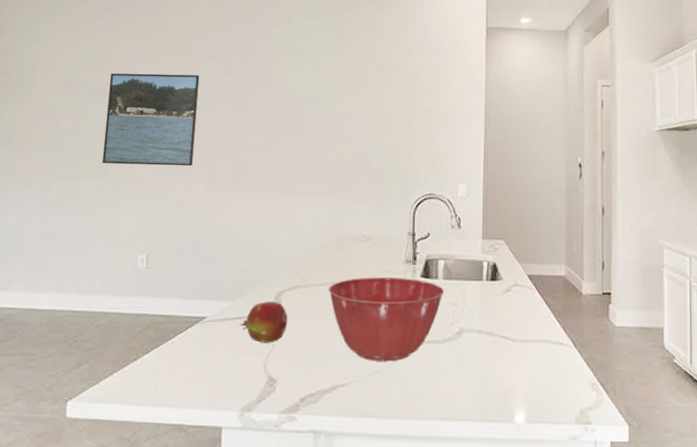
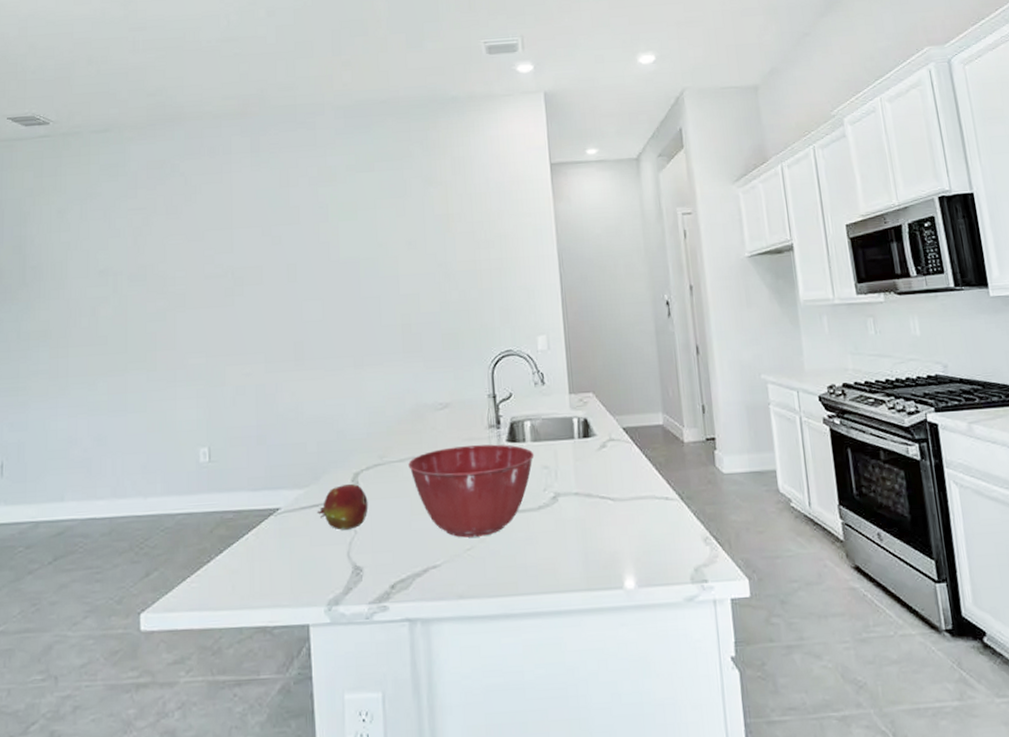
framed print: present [102,73,200,167] -> none [148,248,247,354]

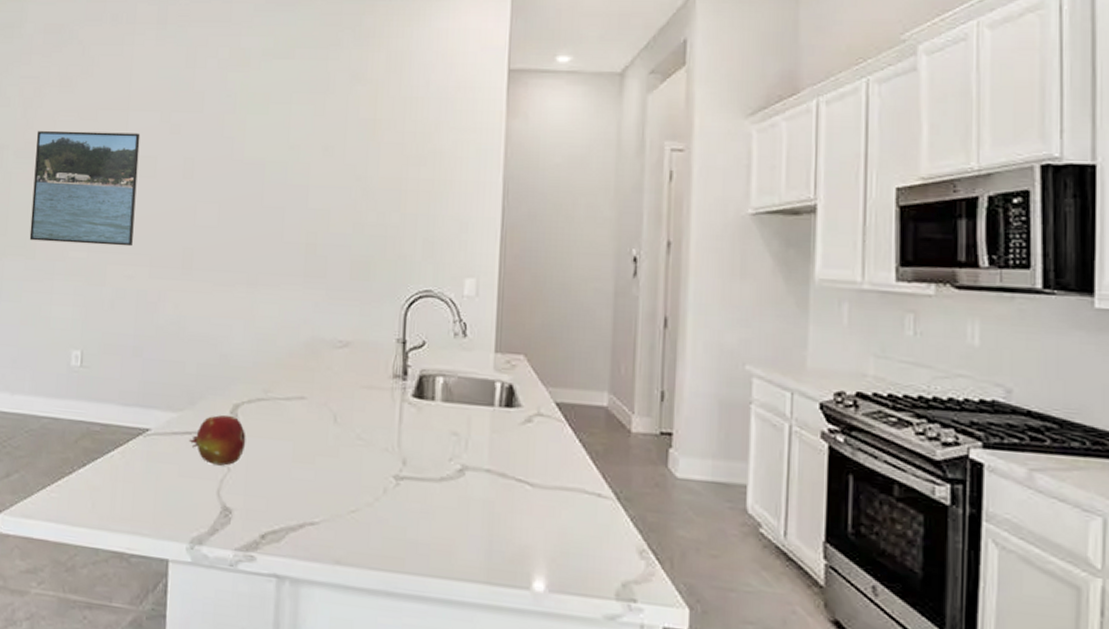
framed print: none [148,248,247,354] -> present [29,130,141,247]
mixing bowl: present [408,444,535,538] -> none [295,392,443,500]

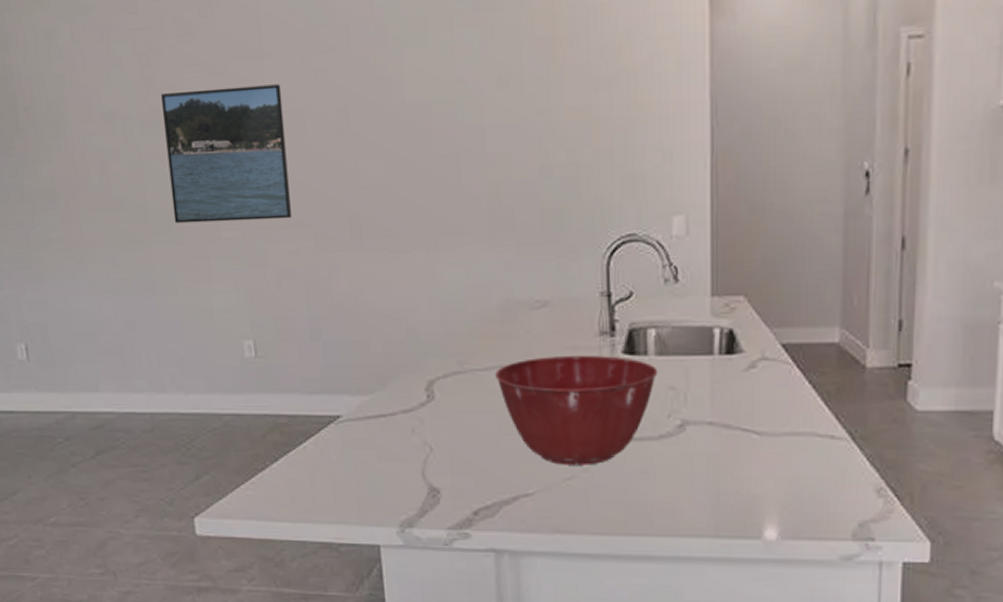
fruit: present [189,415,246,466] -> none [384,392,446,446]
mixing bowl: none [295,392,443,500] -> present [495,356,658,465]

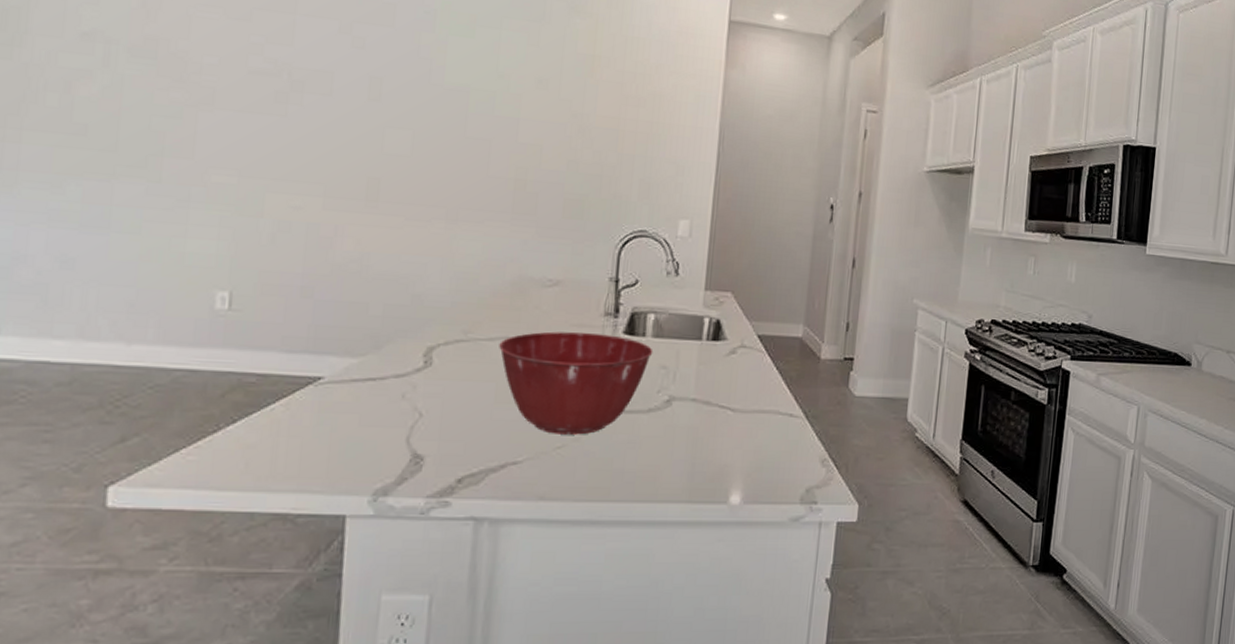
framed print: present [160,84,291,224] -> none [152,26,312,173]

